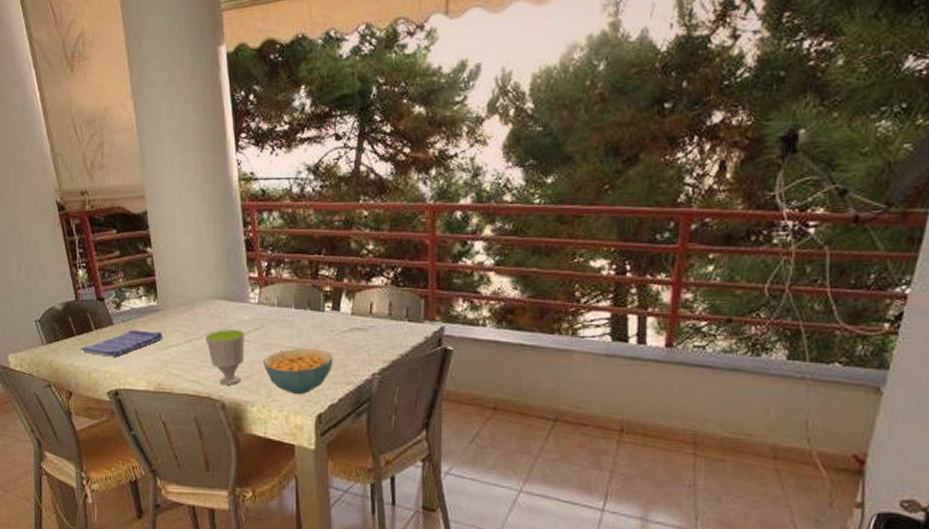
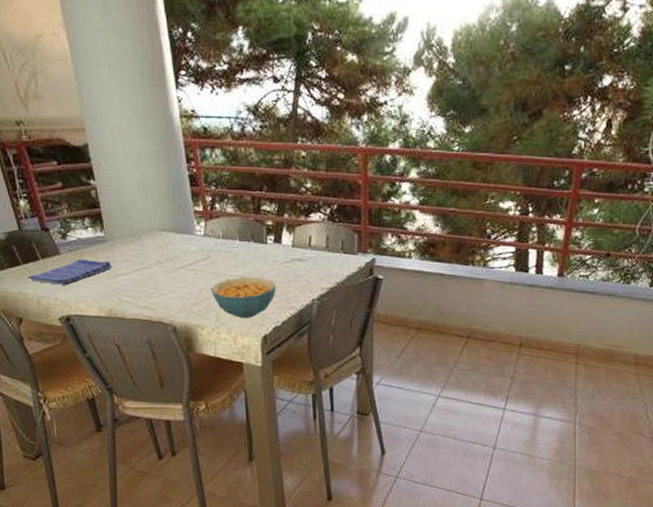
cup: present [206,330,245,385] -> none [154,260,193,310]

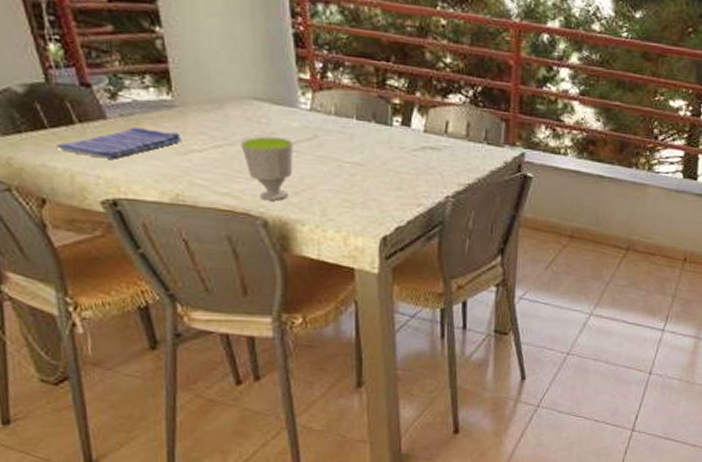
cup: none [154,260,193,310] -> present [241,136,293,201]
cereal bowl: present [211,277,276,318] -> none [317,164,401,214]

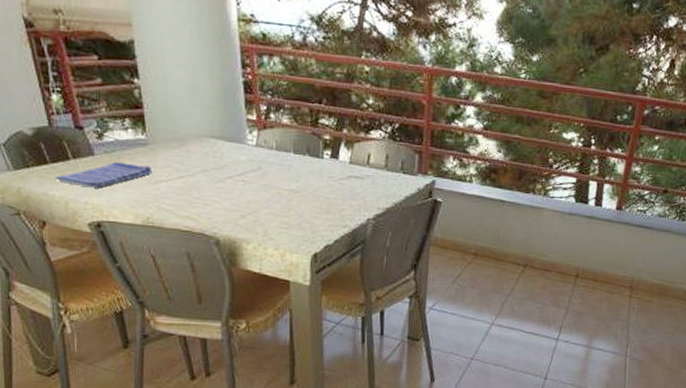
cup: present [241,136,293,201] -> none [199,168,241,223]

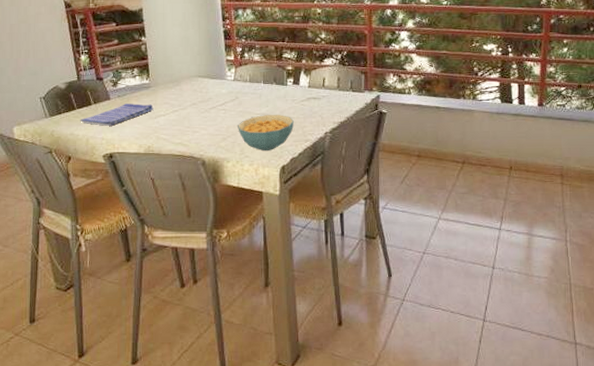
cereal bowl: none [260,191,330,234] -> present [238,115,294,151]

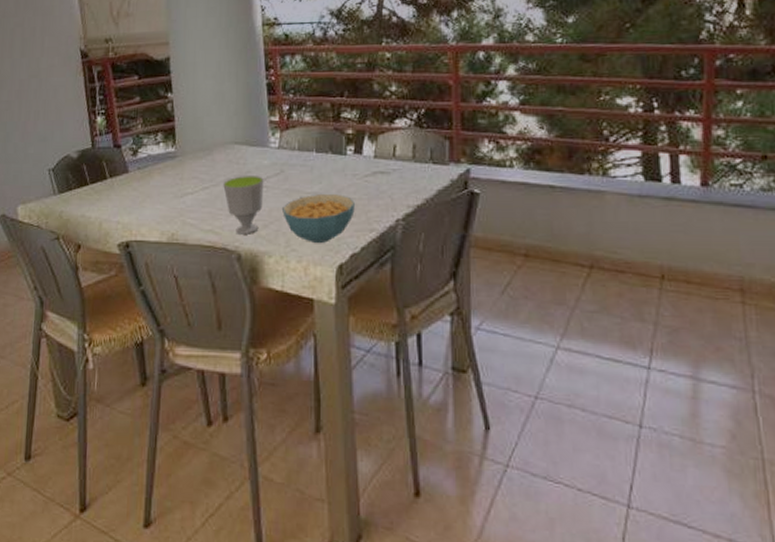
dish towel: present [80,103,154,126] -> none [93,178,180,206]
cup: none [190,101,222,146] -> present [223,176,264,234]

